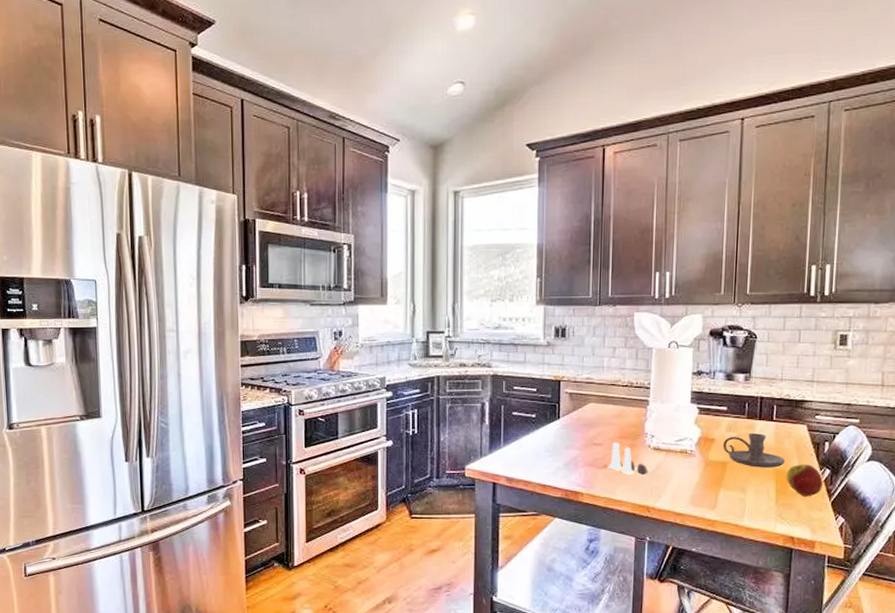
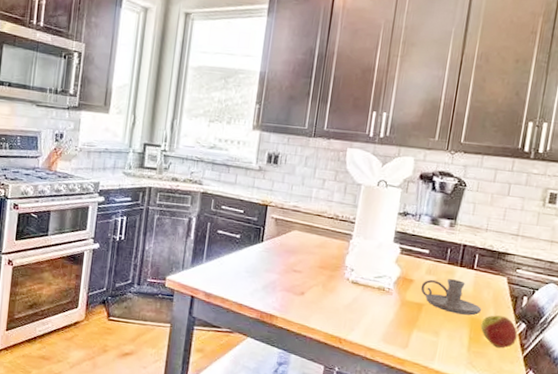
salt and pepper shaker set: present [609,442,649,474] -> none [306,271,344,306]

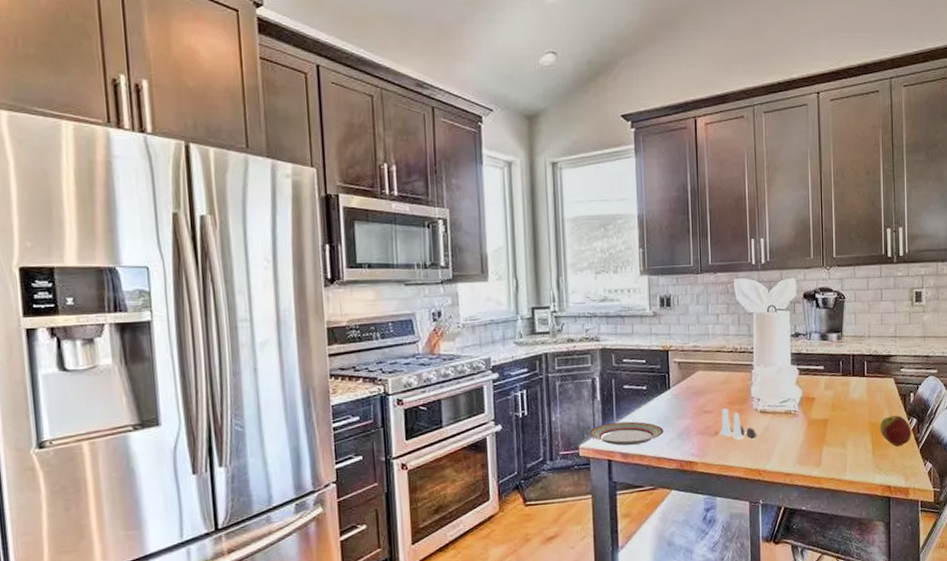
plate: none [177,262,250,288] -> present [589,421,664,446]
salt and pepper shaker set: none [306,271,344,306] -> present [720,408,757,439]
candle holder: present [420,279,482,316] -> none [822,389,878,423]

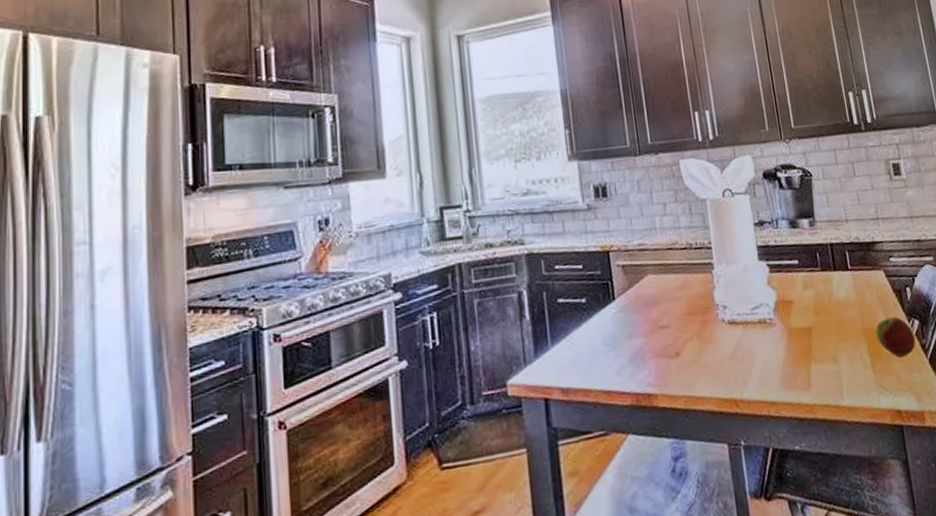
plate: present [589,421,664,446] -> none [518,345,612,379]
salt and pepper shaker set: present [720,408,757,439] -> none [681,321,728,360]

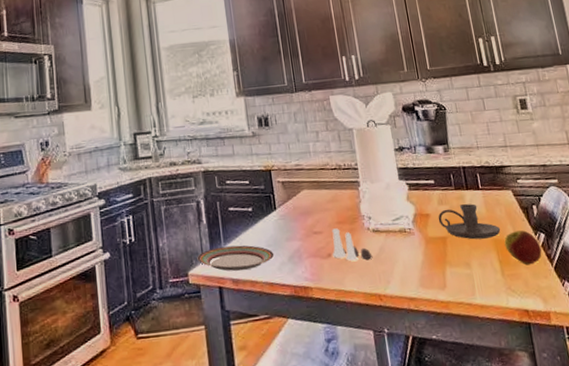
plate: none [518,345,612,379] -> present [197,245,274,271]
salt and pepper shaker set: none [681,321,728,360] -> present [332,228,373,261]
candle holder: none [802,287,872,330] -> present [438,204,501,240]

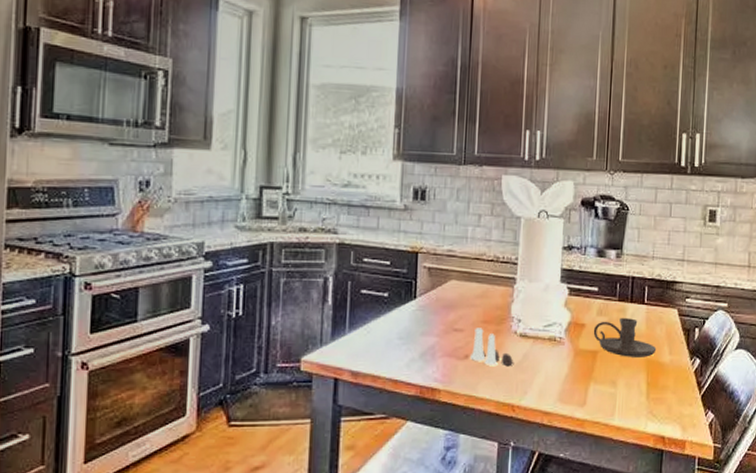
plate: present [197,245,274,271] -> none [314,333,405,362]
apple: present [504,230,542,264] -> none [657,353,693,389]

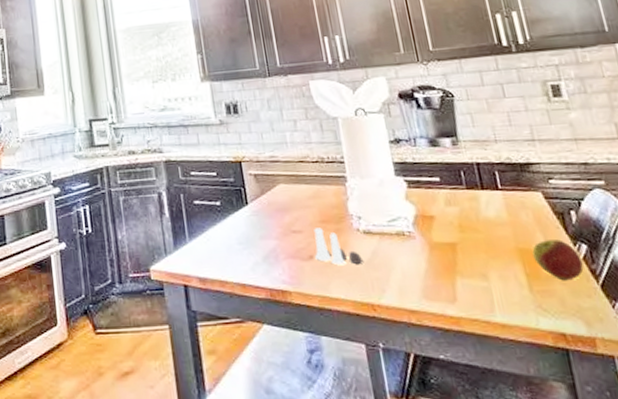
candle holder: present [593,318,657,357] -> none [445,206,528,248]
apple: none [657,353,693,389] -> present [532,239,584,280]

